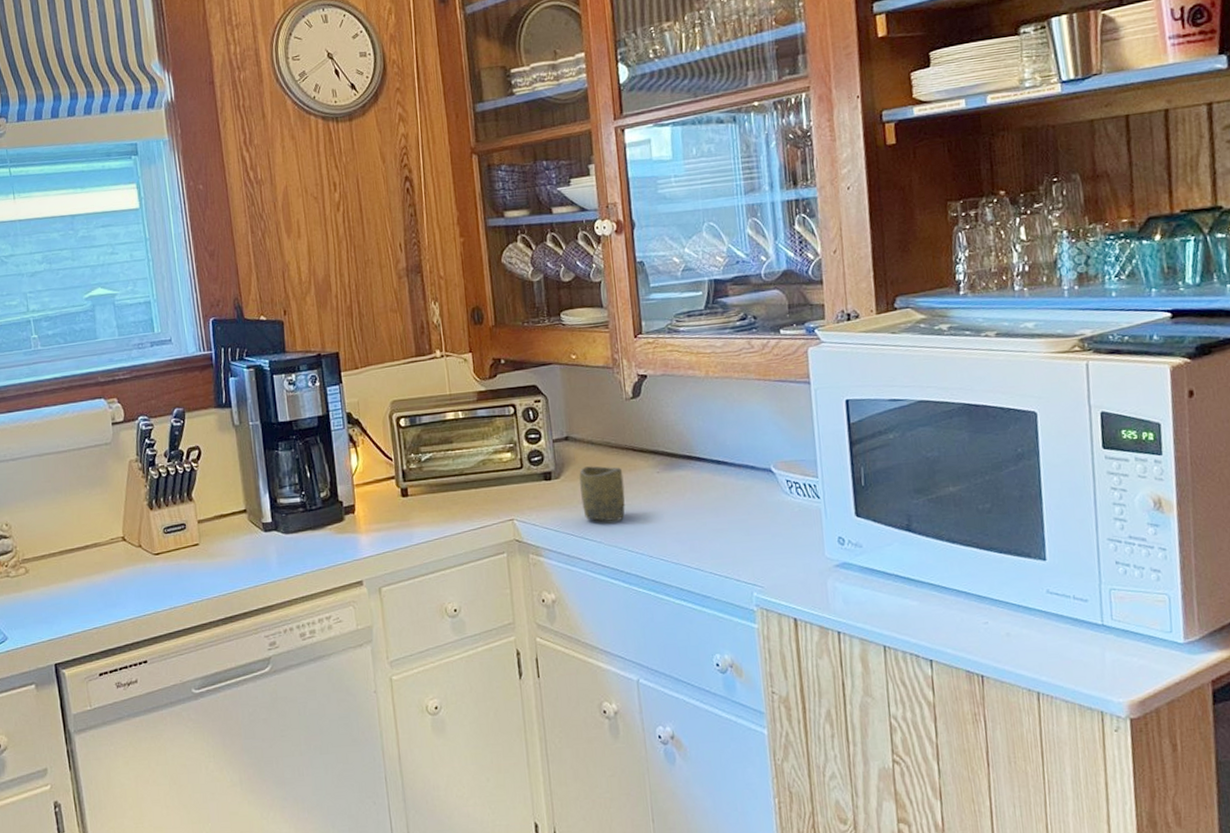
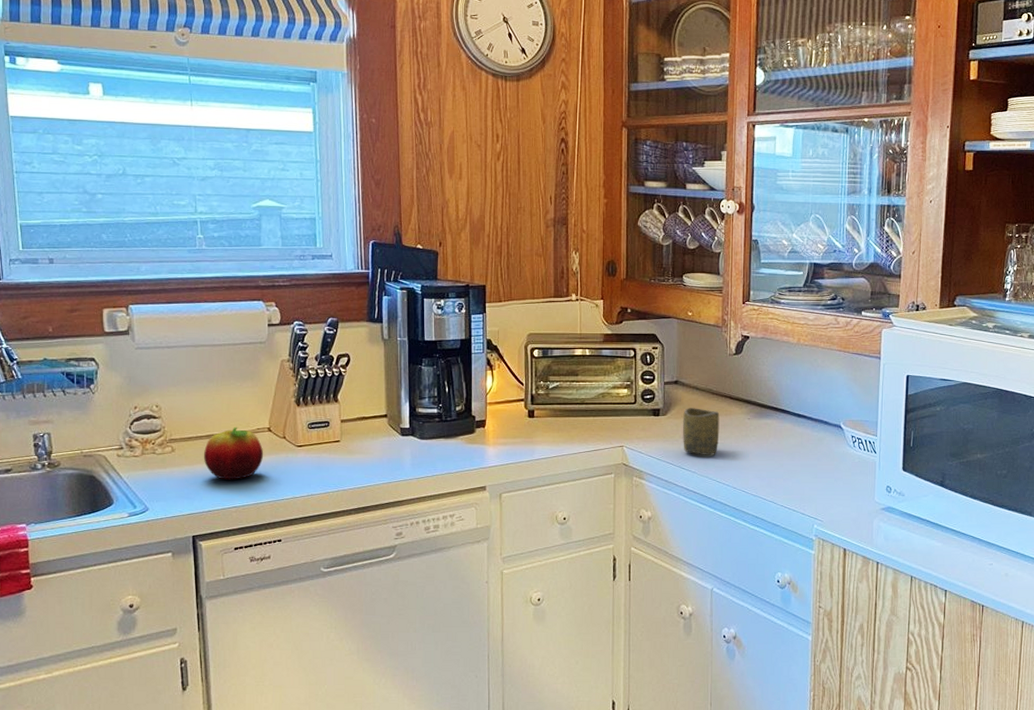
fruit: none [58,539,120,599] -> present [204,427,264,480]

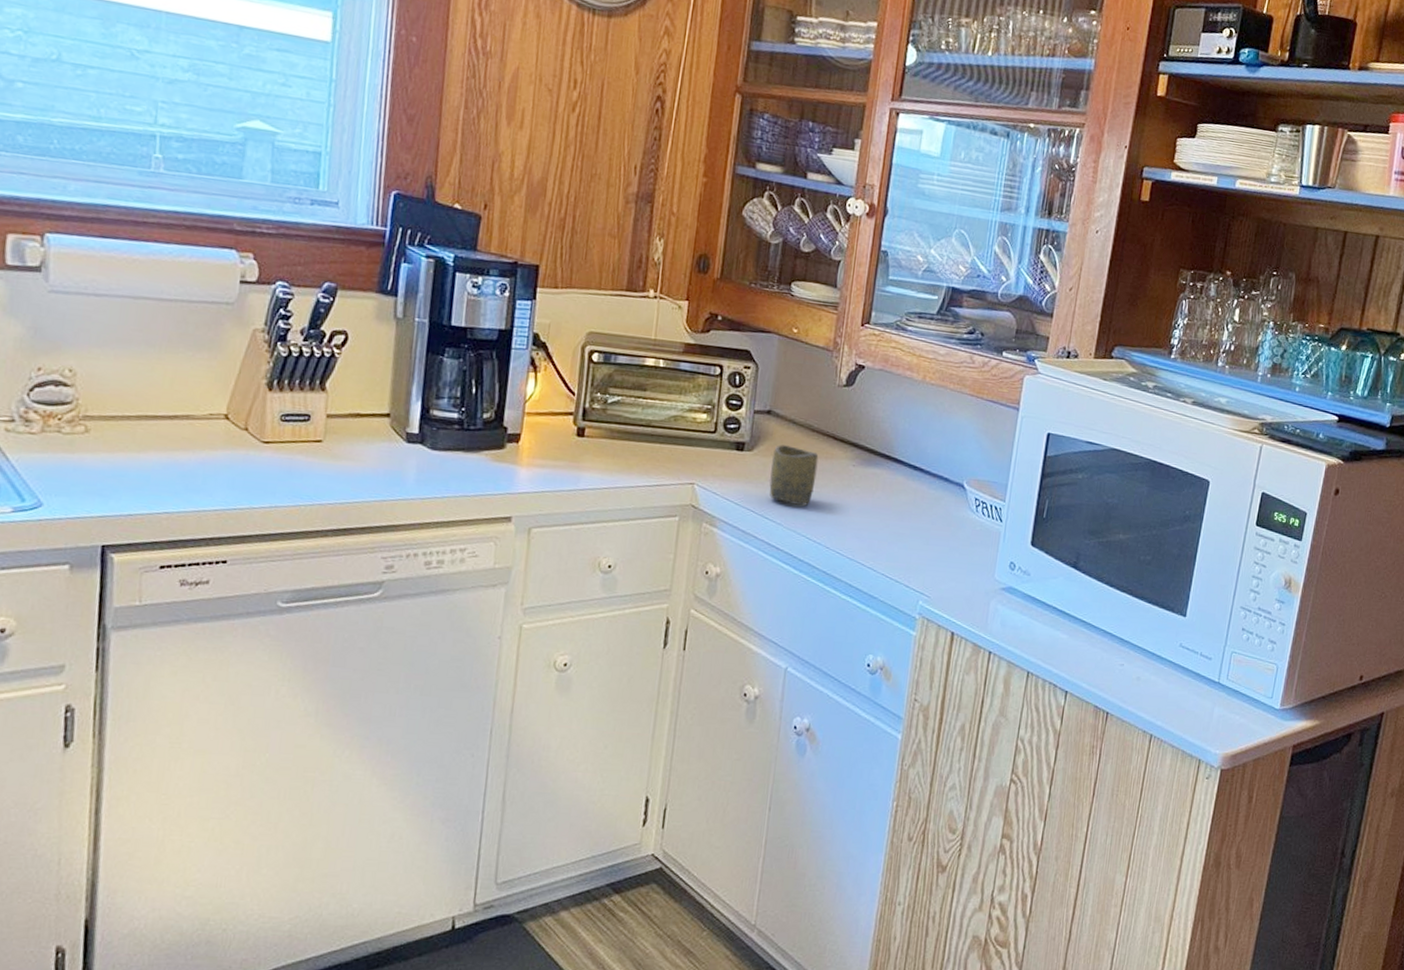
fruit: present [204,427,264,480] -> none [129,409,215,478]

